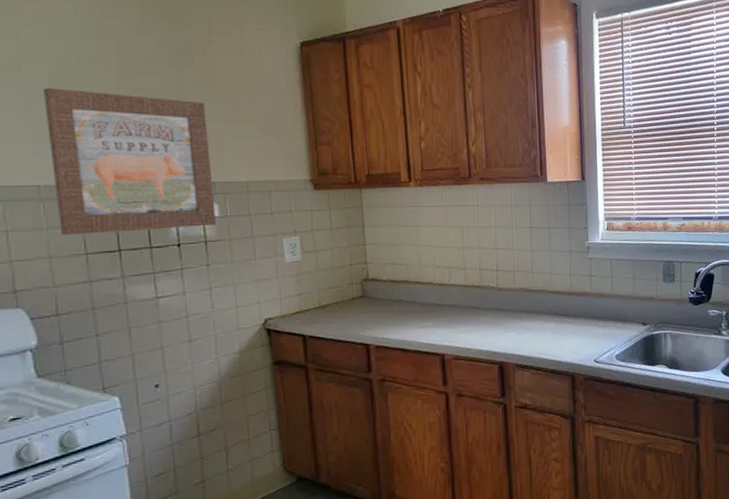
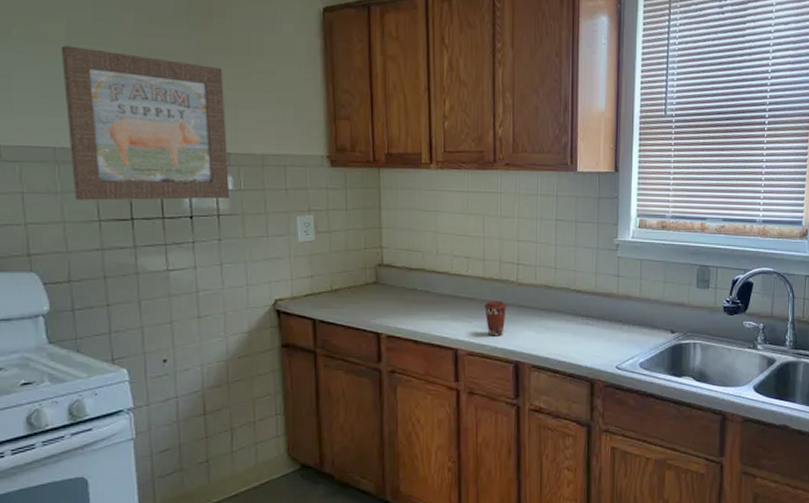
coffee cup: none [468,306,490,340] -> present [484,301,508,336]

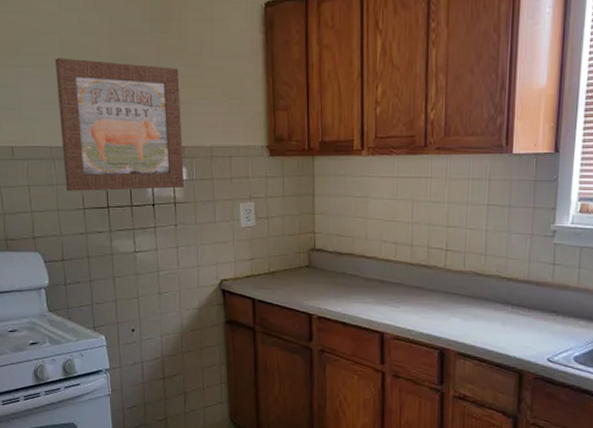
coffee cup: present [484,301,508,336] -> none [411,287,435,322]

